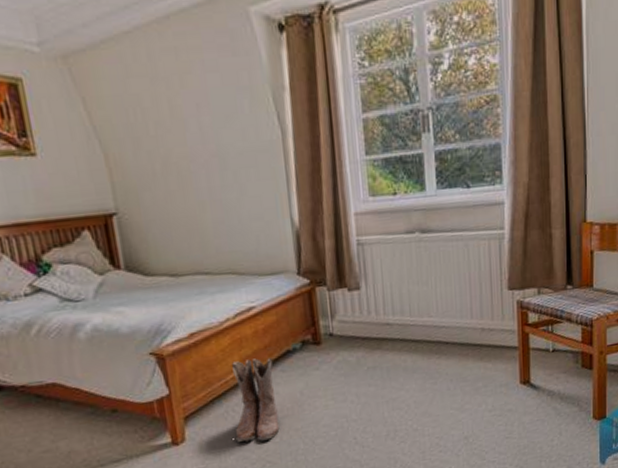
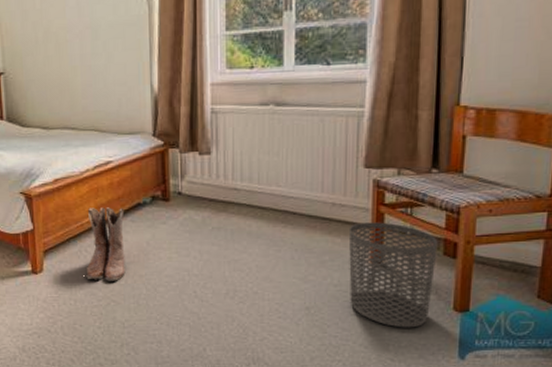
waste bin: none [498,342,577,444] -> present [348,222,438,328]

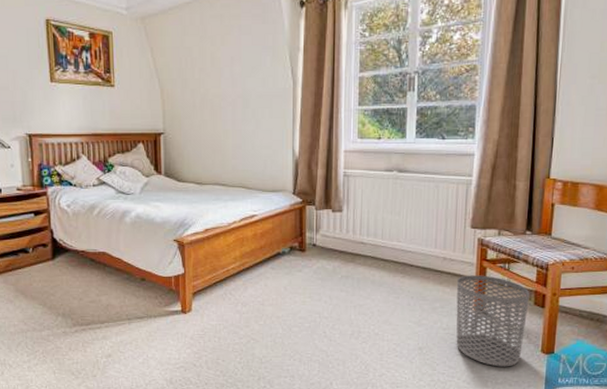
boots: present [85,207,126,281] -> none [228,255,266,321]

